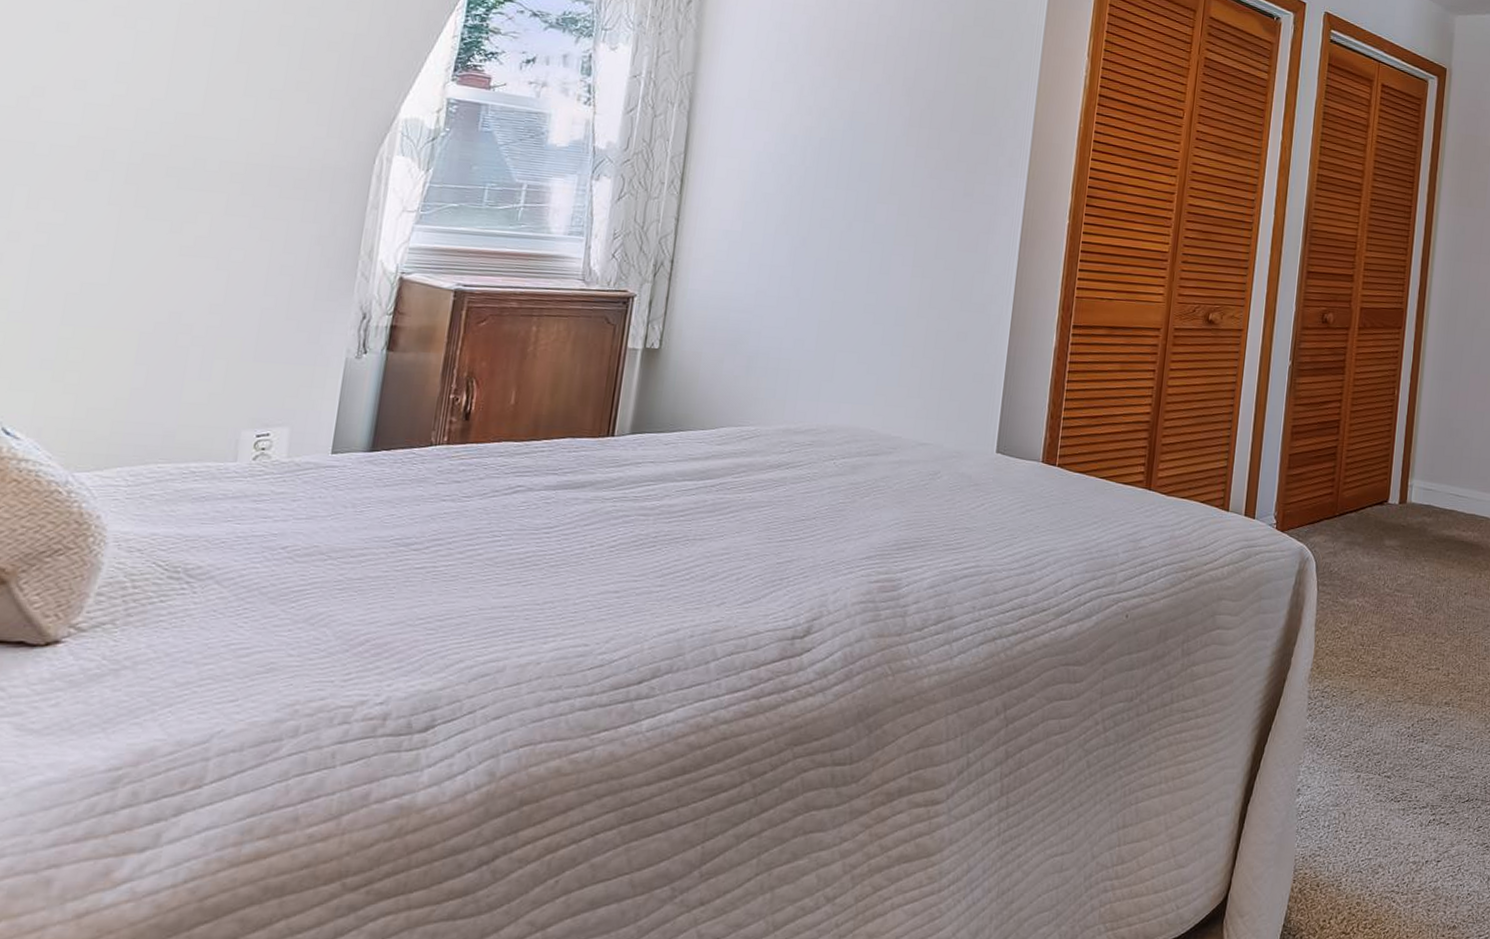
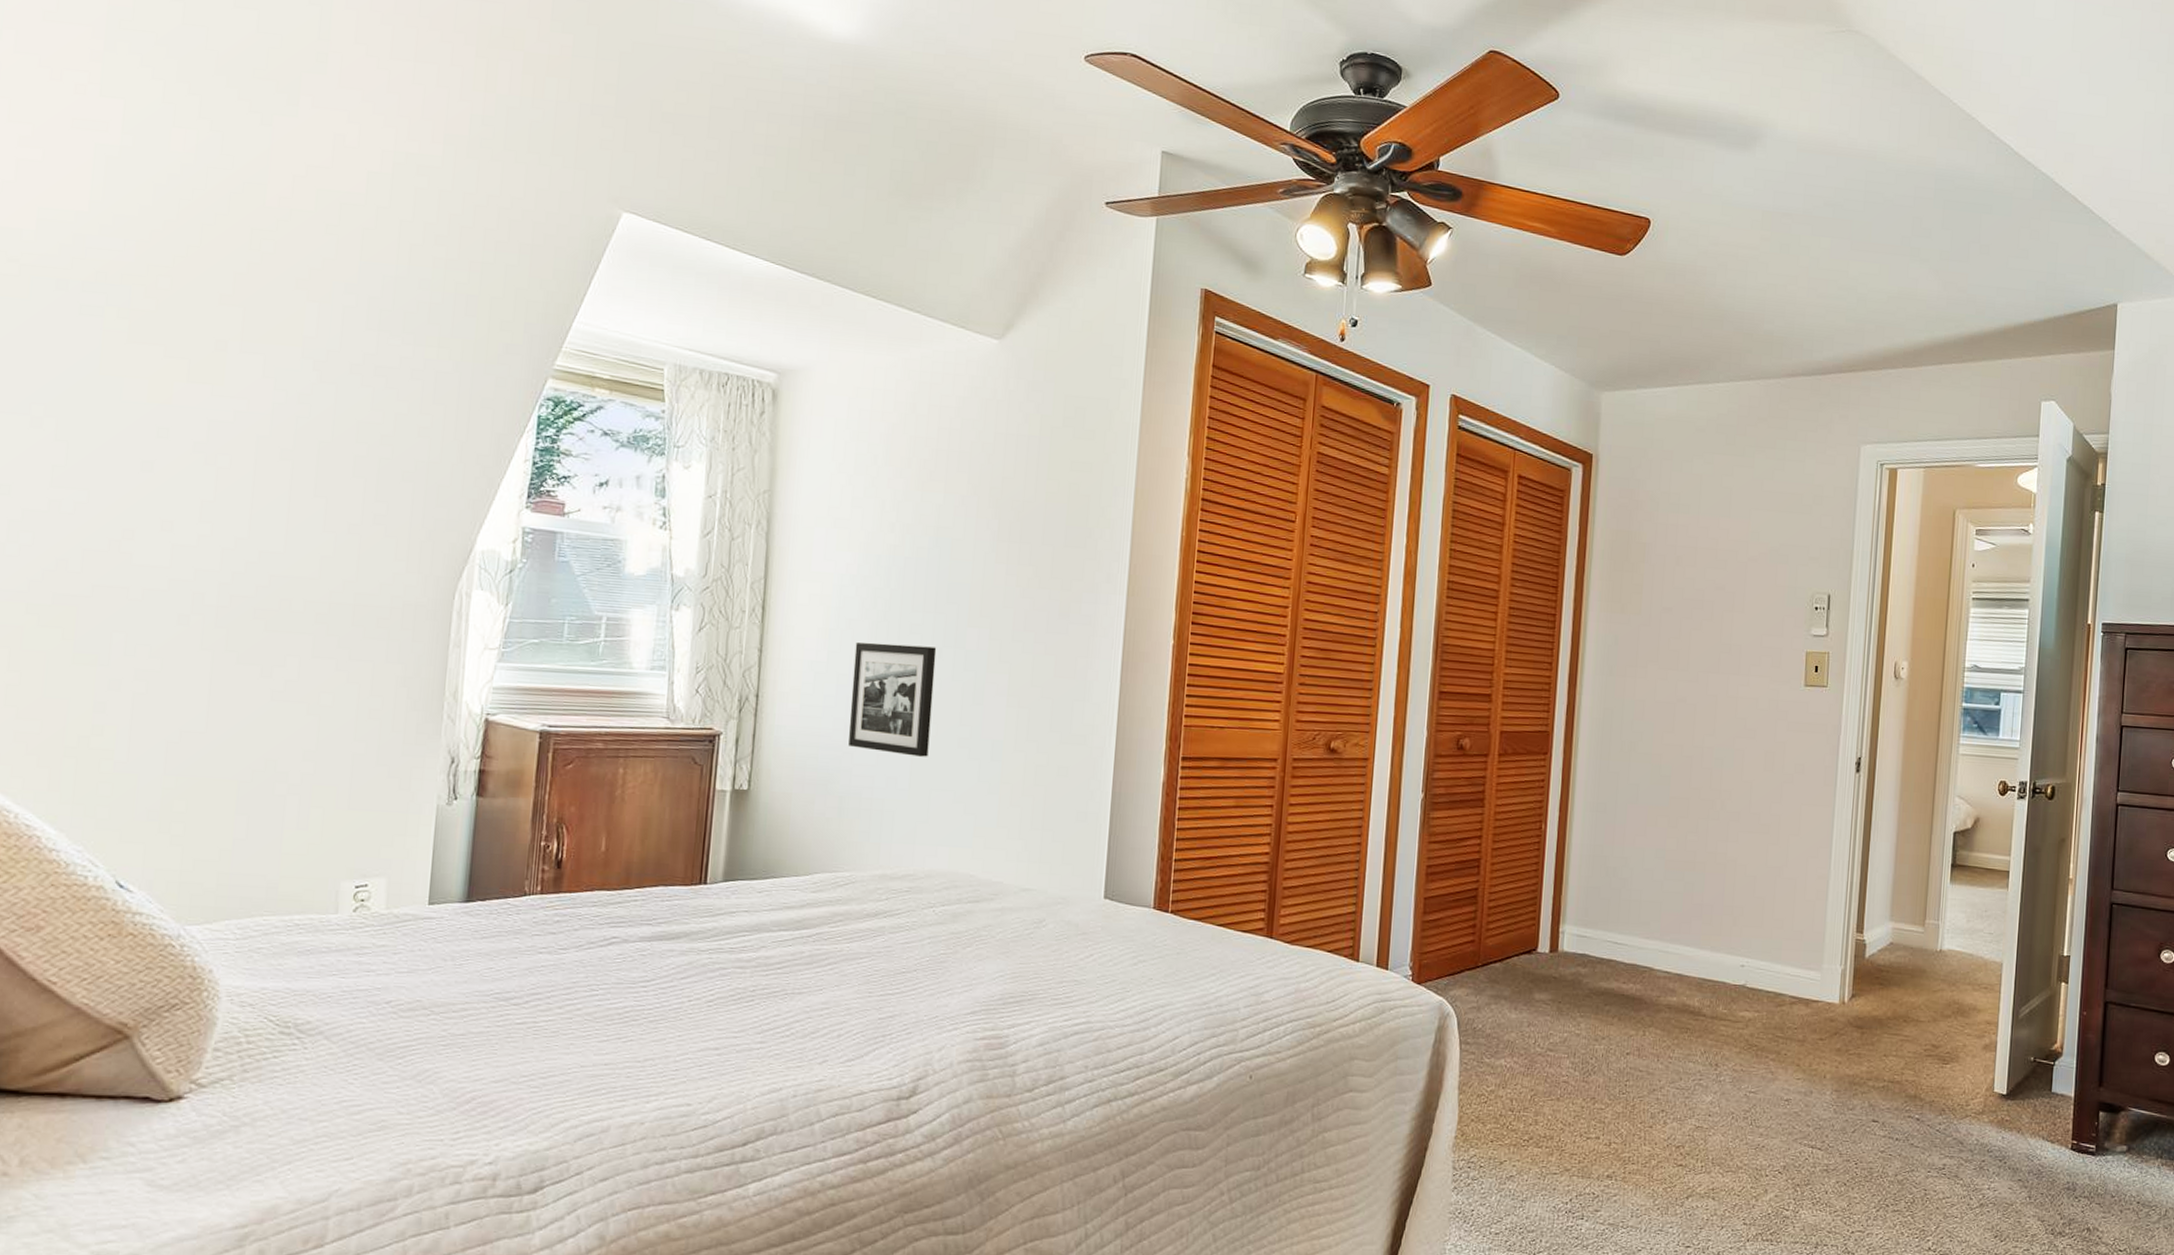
picture frame: none [759,215,847,321] -> present [848,642,937,757]

